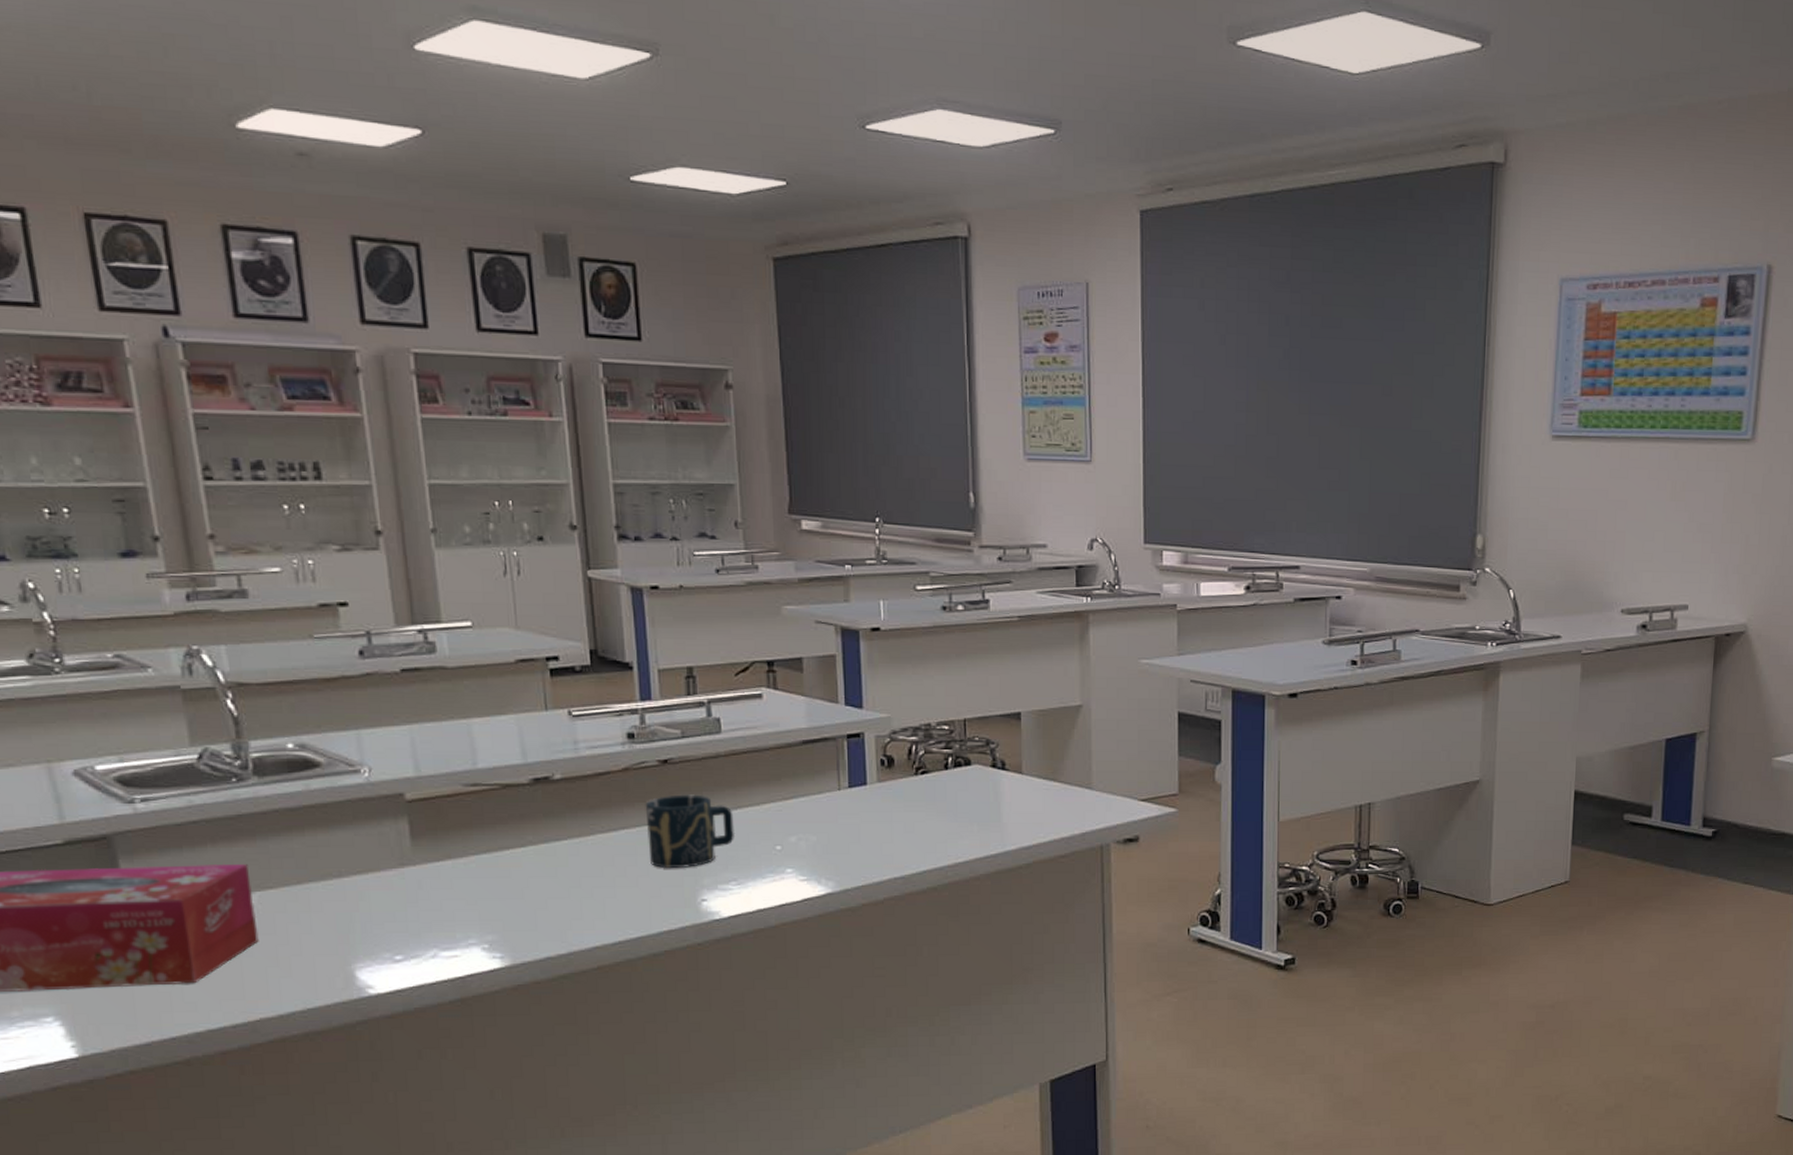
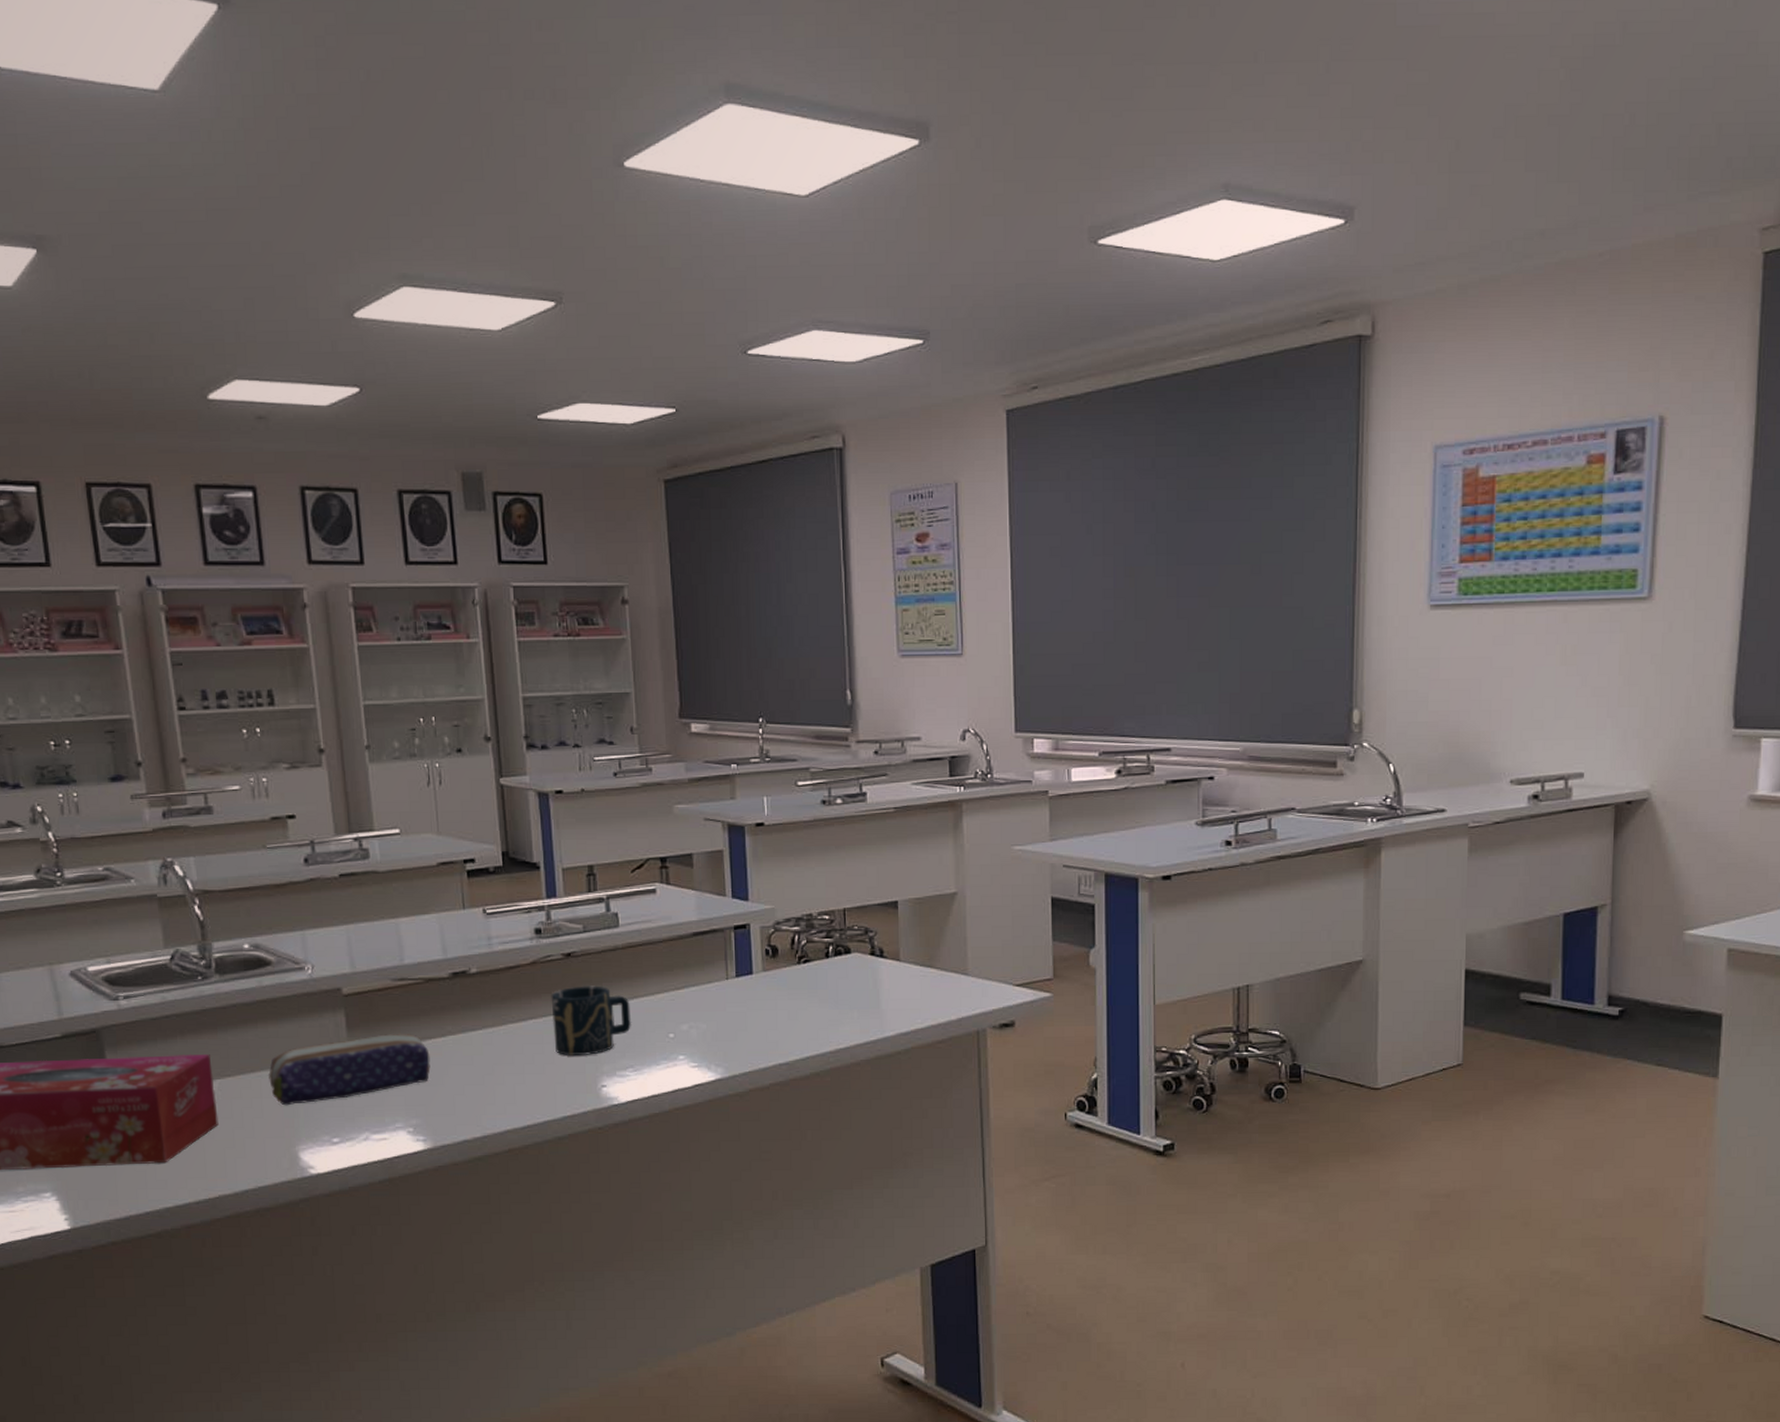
pencil case: none [318,844,509,921] -> present [268,1034,431,1106]

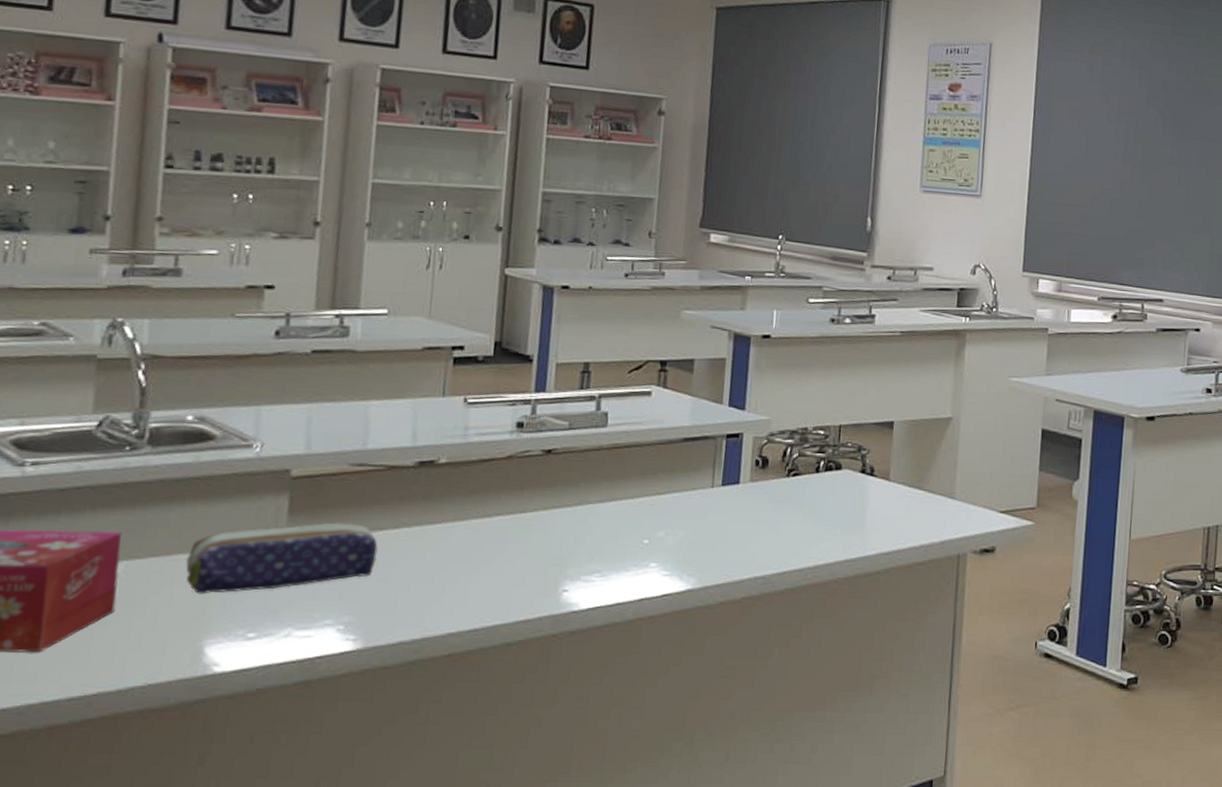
cup: present [551,985,632,1055] -> none [519,484,607,557]

